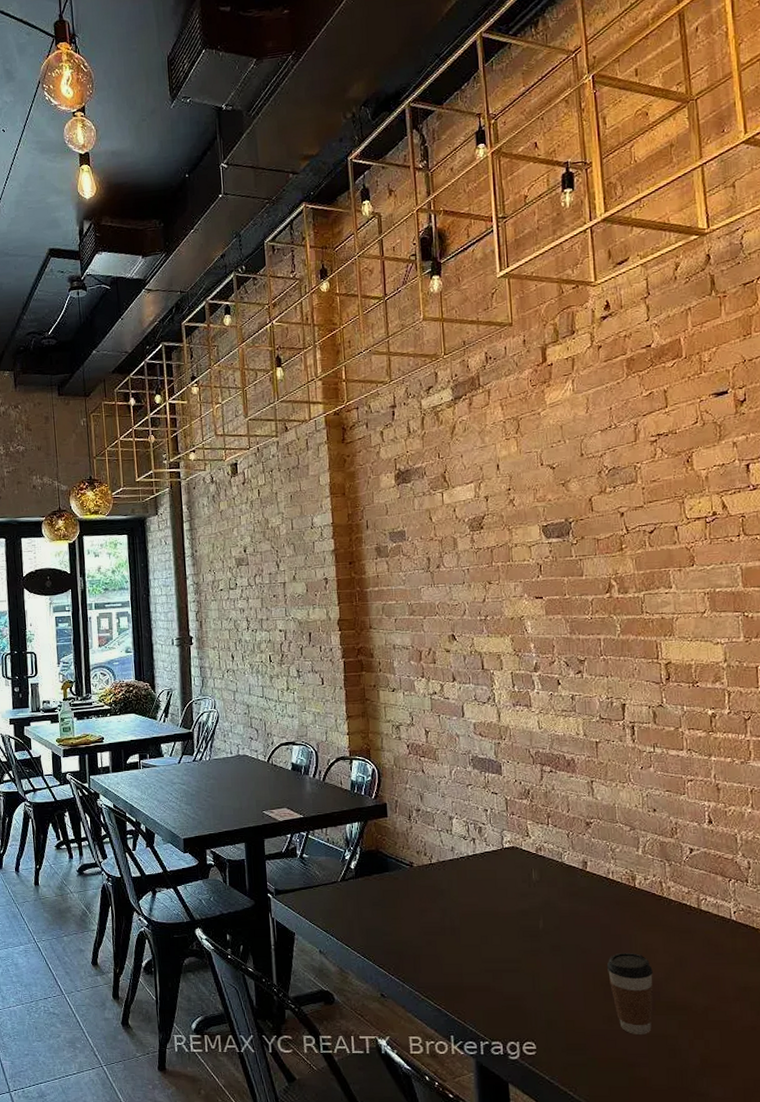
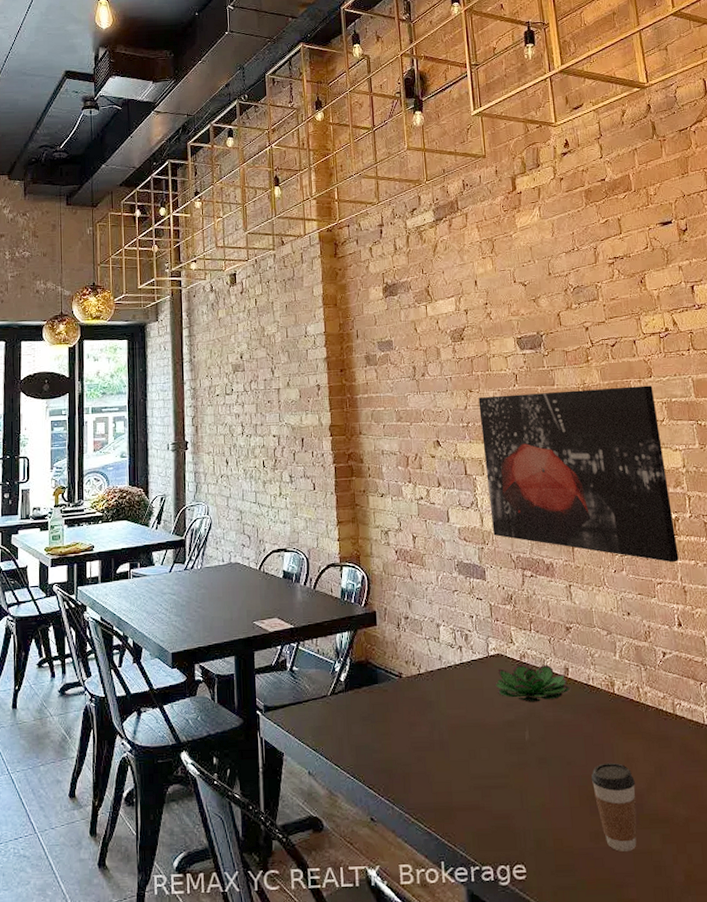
wall art: none [498,575,713,760] -> present [478,385,679,563]
succulent plant: none [508,857,589,895] -> present [494,664,571,704]

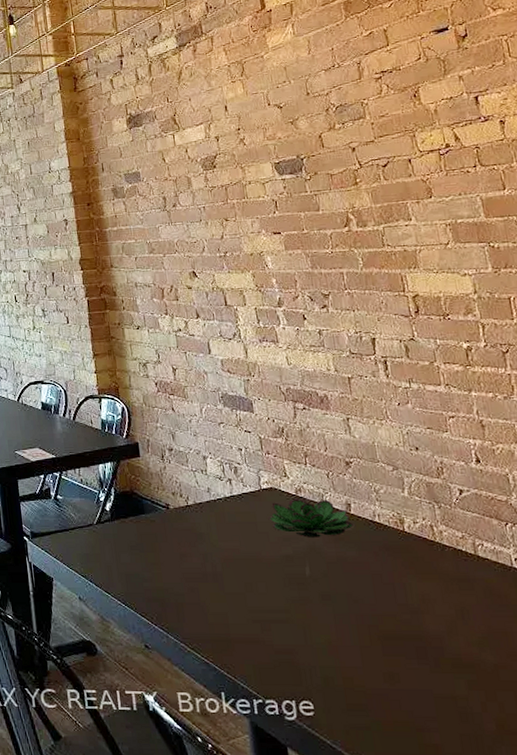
wall art: present [478,385,679,563] -> none [235,206,474,395]
coffee cup: present [591,762,637,851] -> none [381,602,438,695]

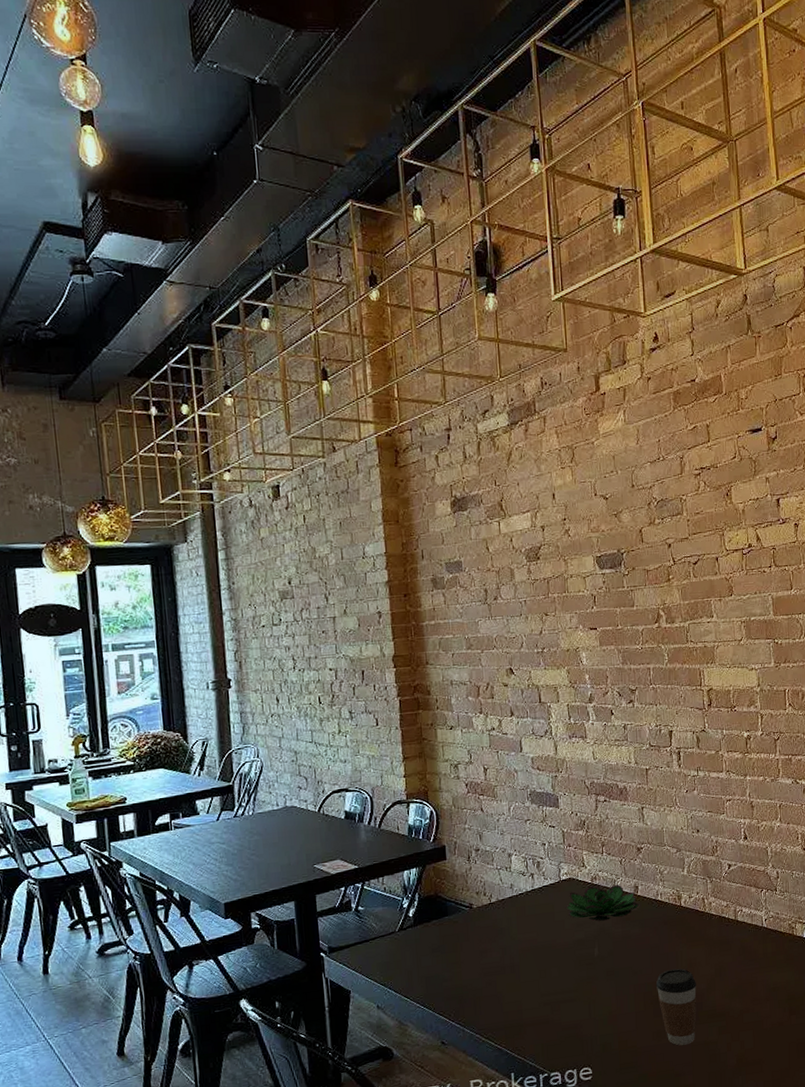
coffee cup: none [381,602,438,695] -> present [655,968,697,1046]

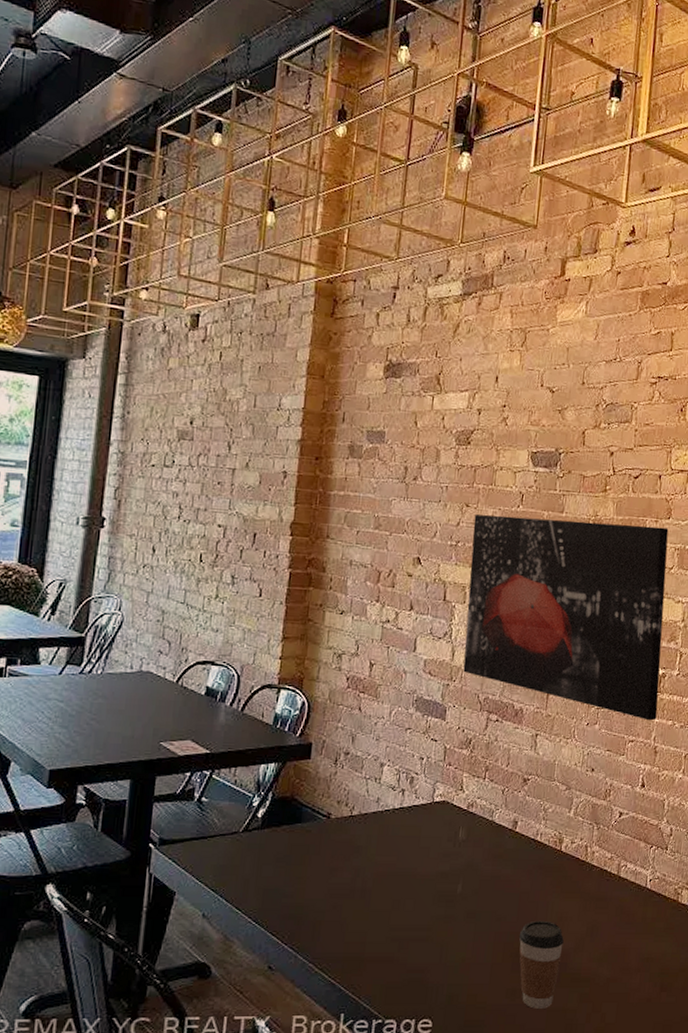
wall art: none [554,604,748,780] -> present [463,514,669,721]
succulent plant: present [565,885,640,922] -> none [433,813,516,856]

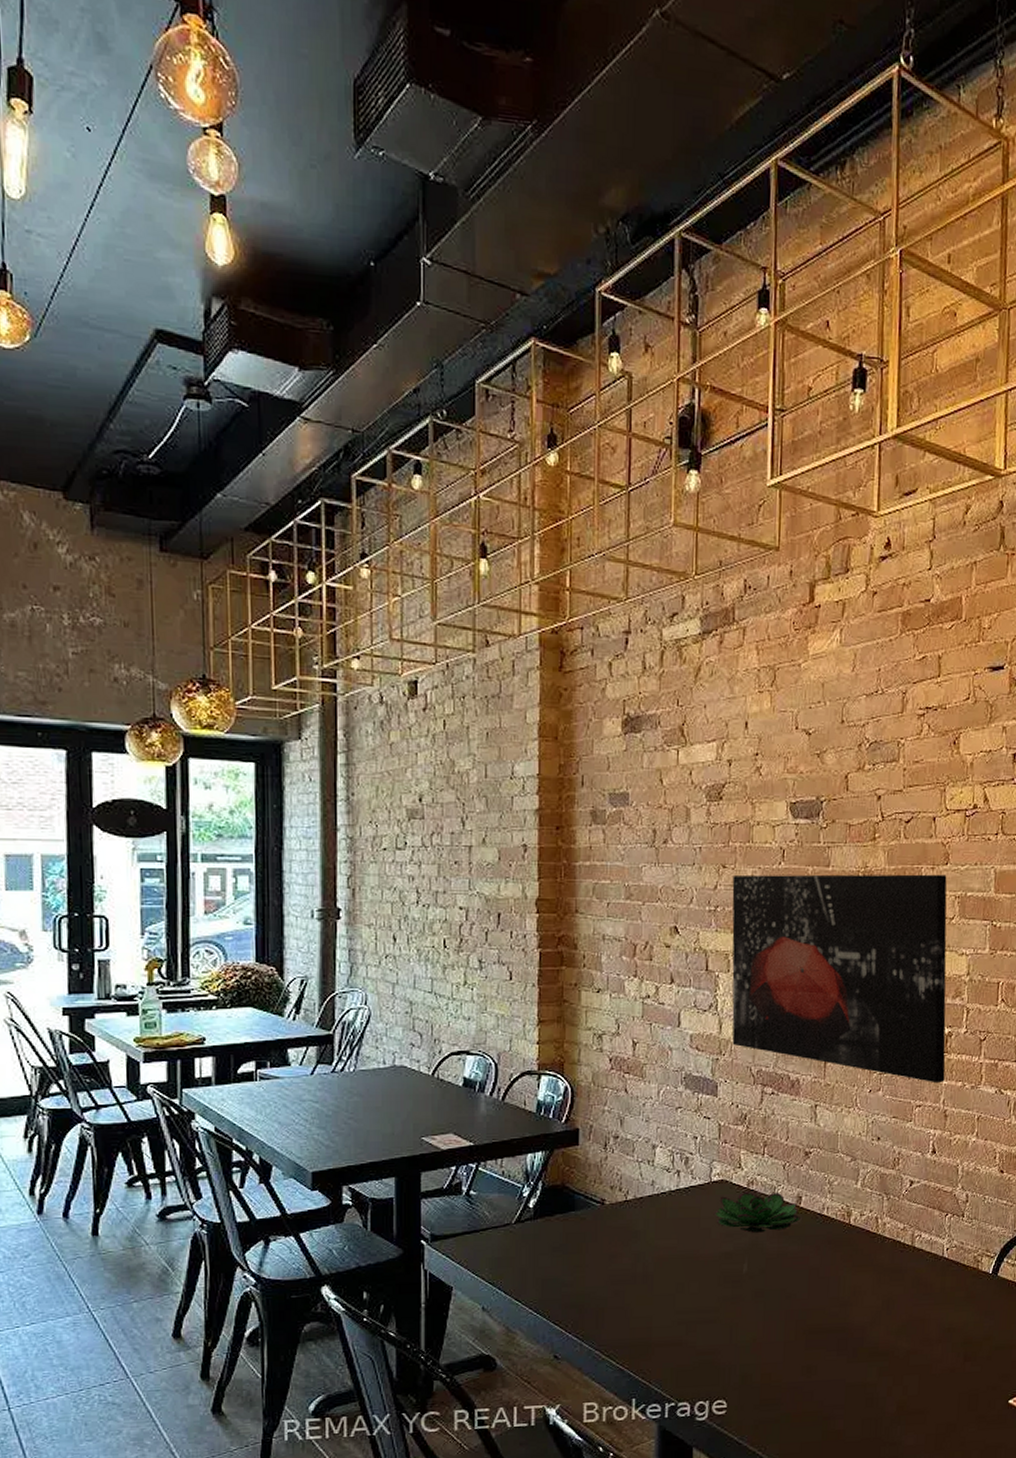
succulent plant: none [433,813,516,856] -> present [713,1191,802,1234]
coffee cup: present [518,920,564,1009] -> none [811,1296,859,1385]

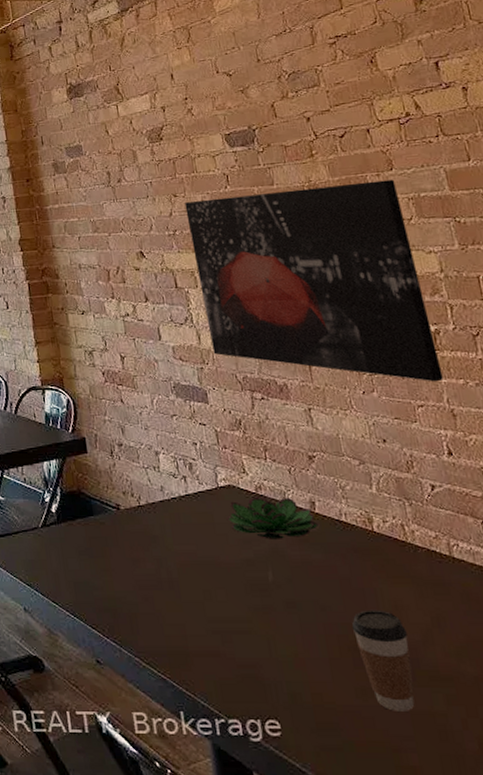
coffee cup: none [811,1296,859,1385] -> present [351,609,415,711]

